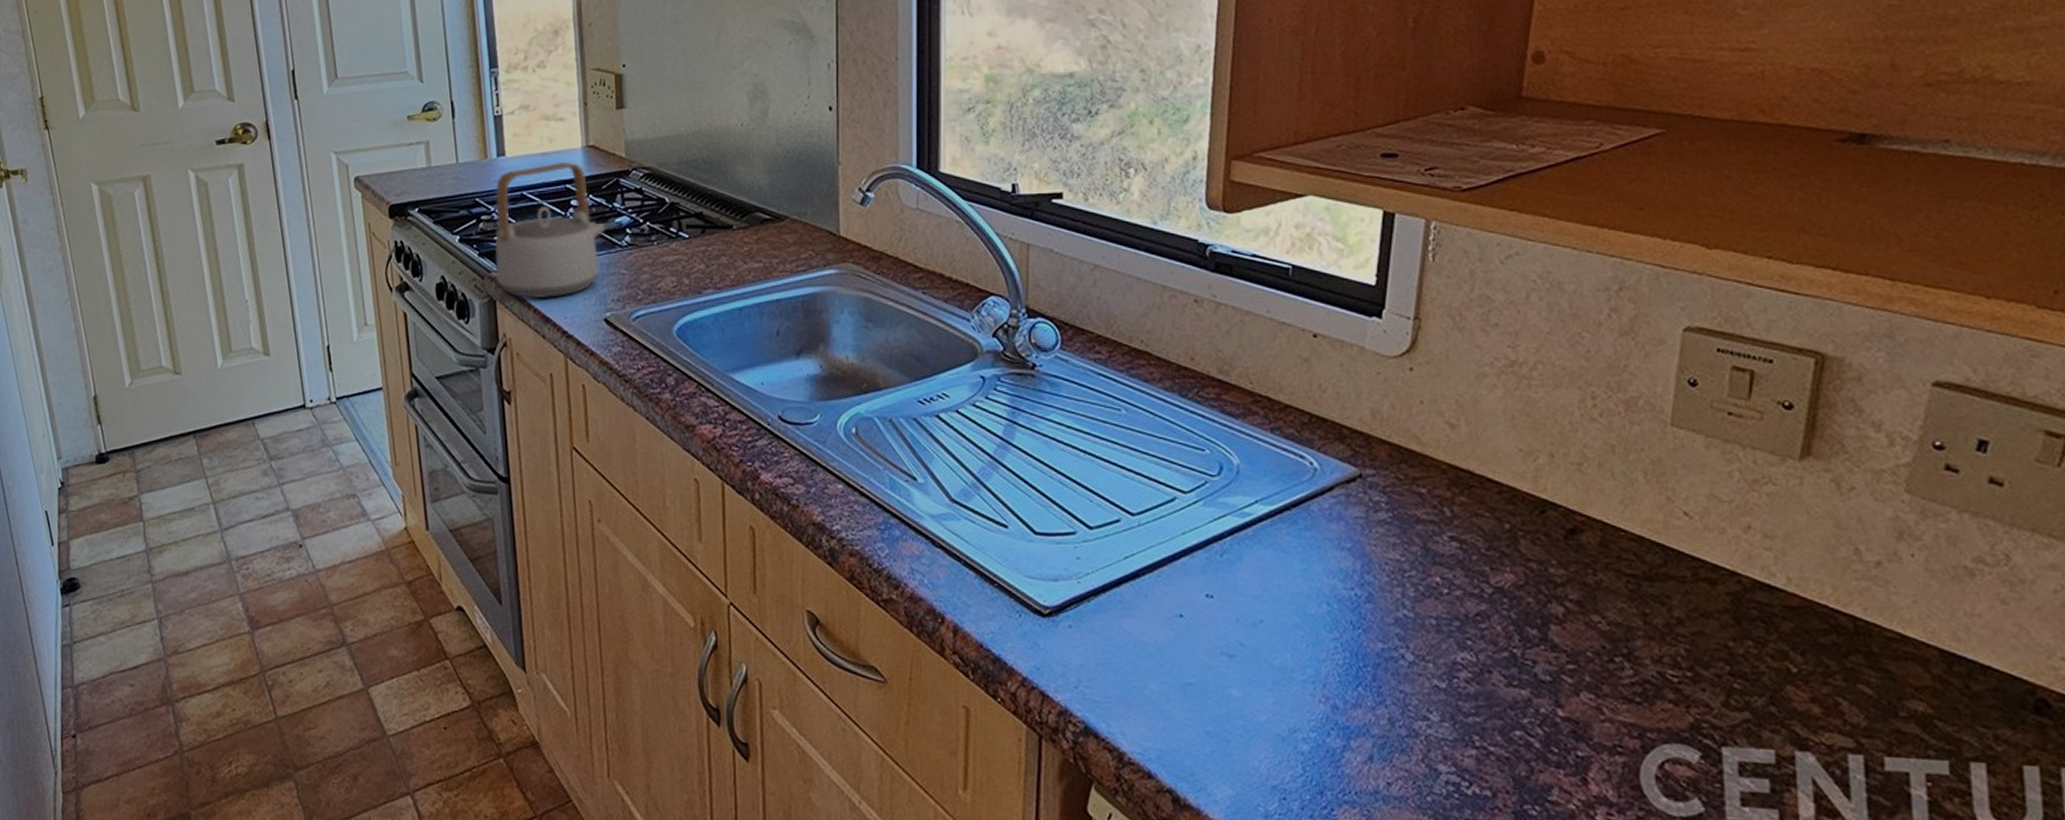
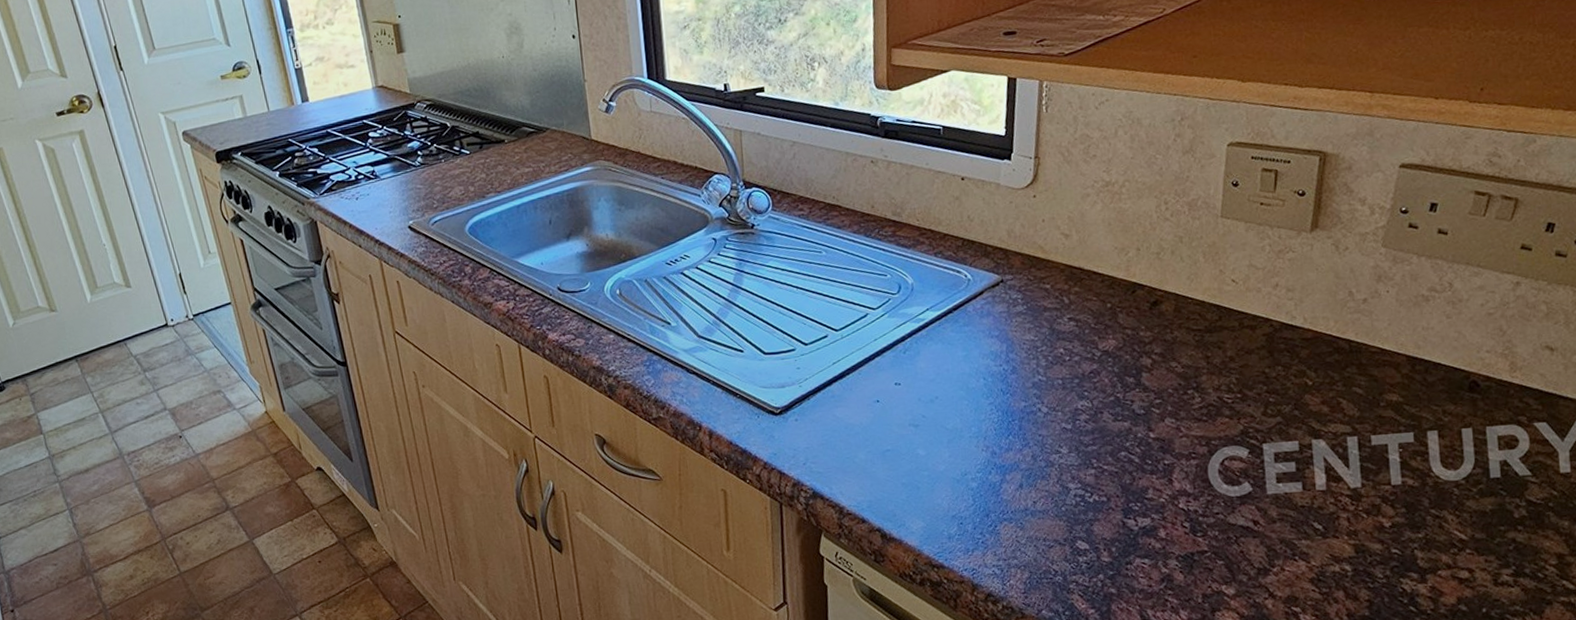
teapot: present [494,161,606,299] -> none [304,101,401,216]

